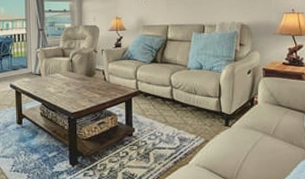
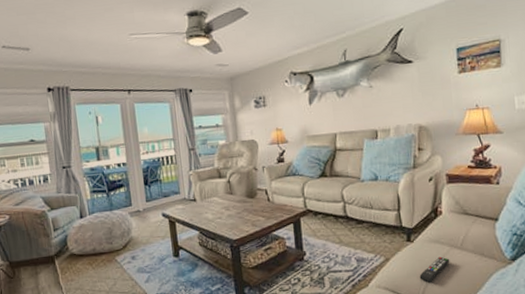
remote control: none [234,142,263,165] -> present [419,256,450,283]

